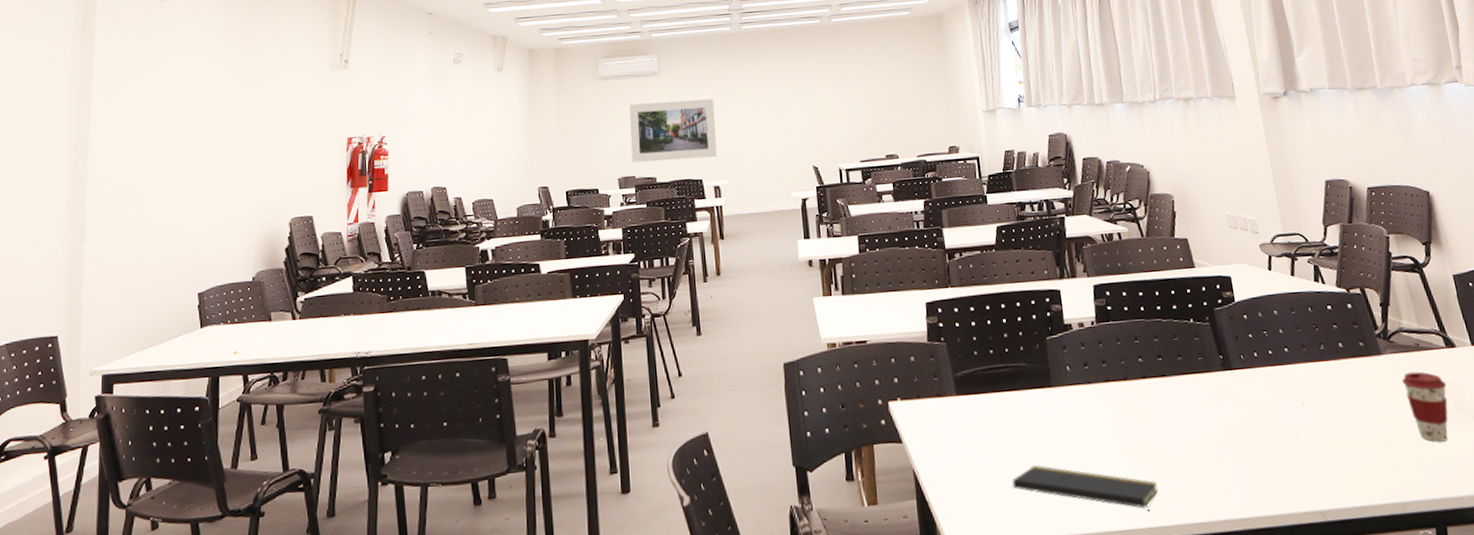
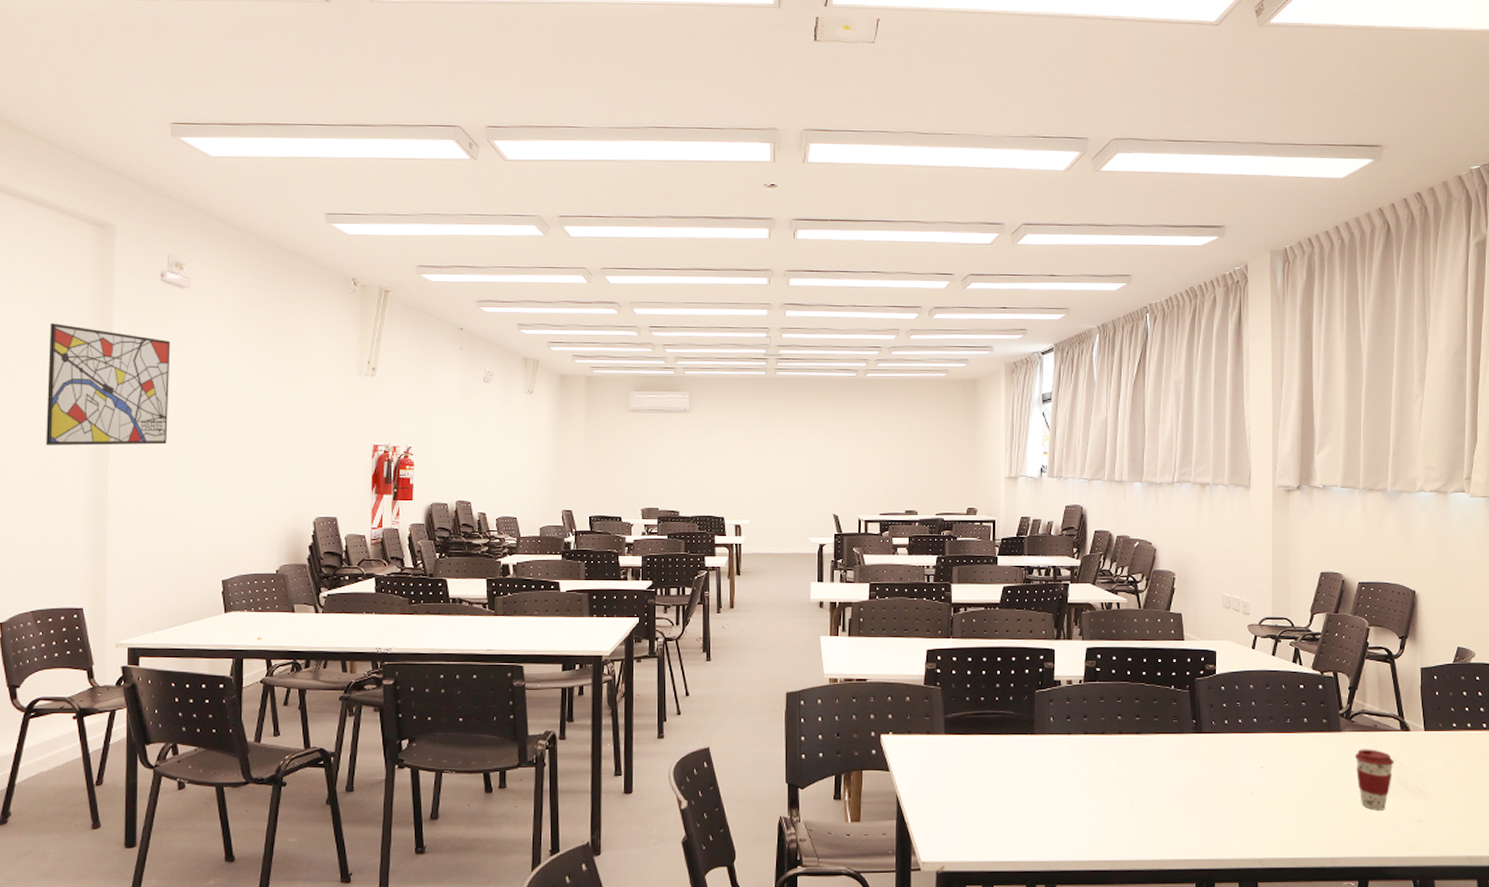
wall art: none [27,45,149,168] -> present [46,322,171,446]
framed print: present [629,99,717,163] -> none [656,439,742,497]
notepad: present [1012,464,1158,512] -> none [986,799,1118,847]

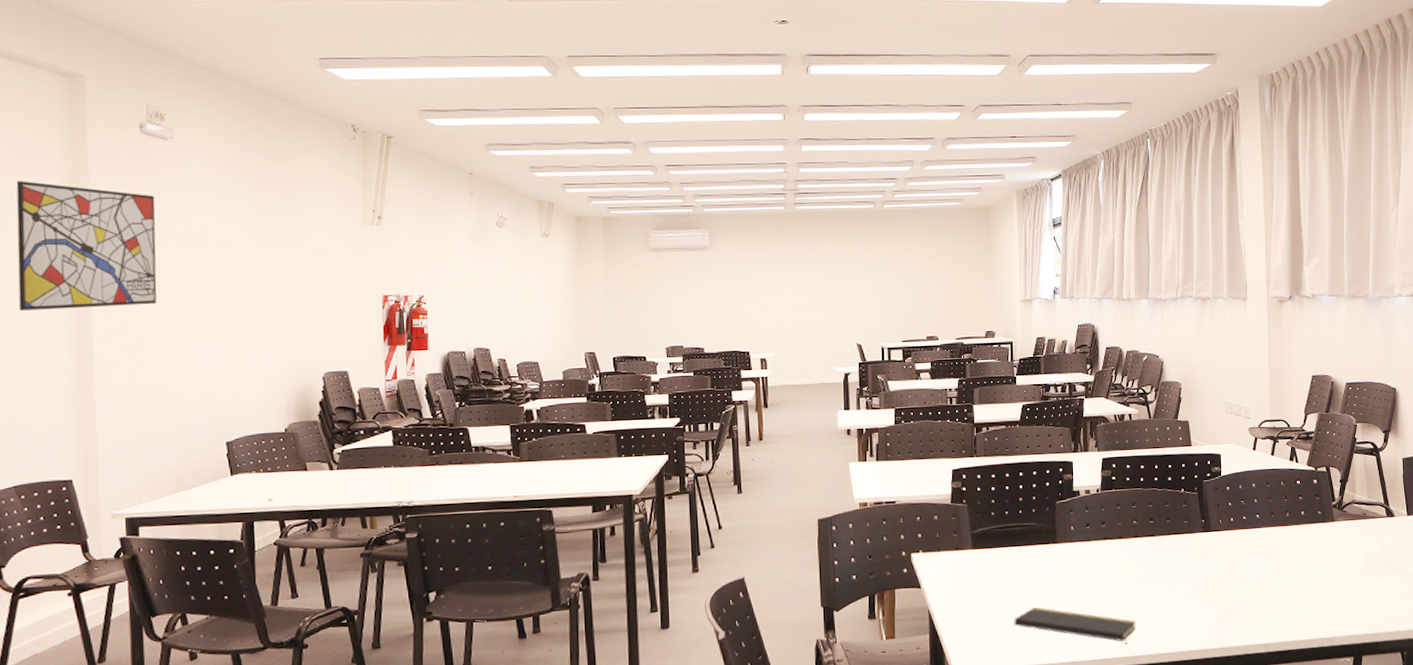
notepad: none [986,799,1118,847] -> present [1014,606,1137,644]
coffee cup: present [1354,749,1394,810] -> none [1347,535,1382,591]

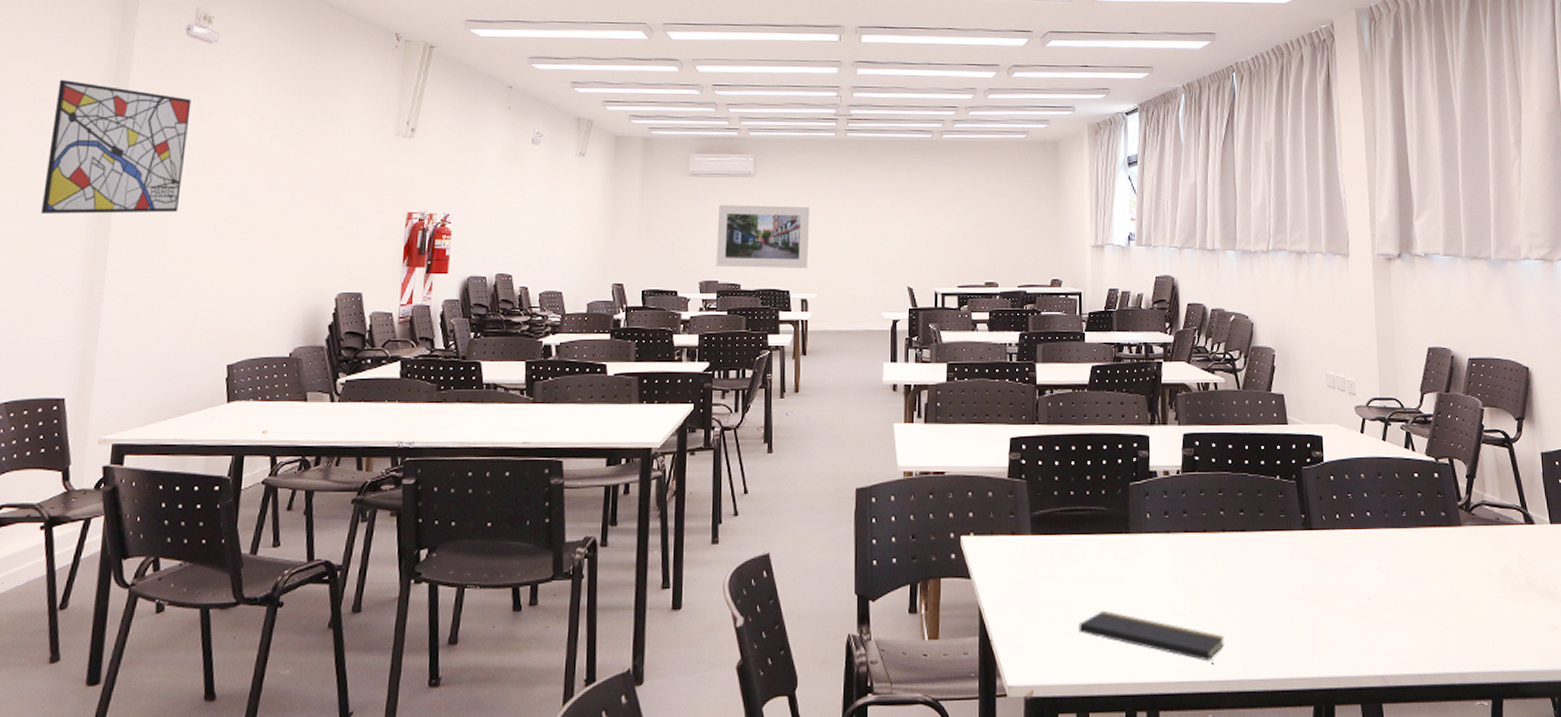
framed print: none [679,275,765,333] -> present [716,205,810,268]

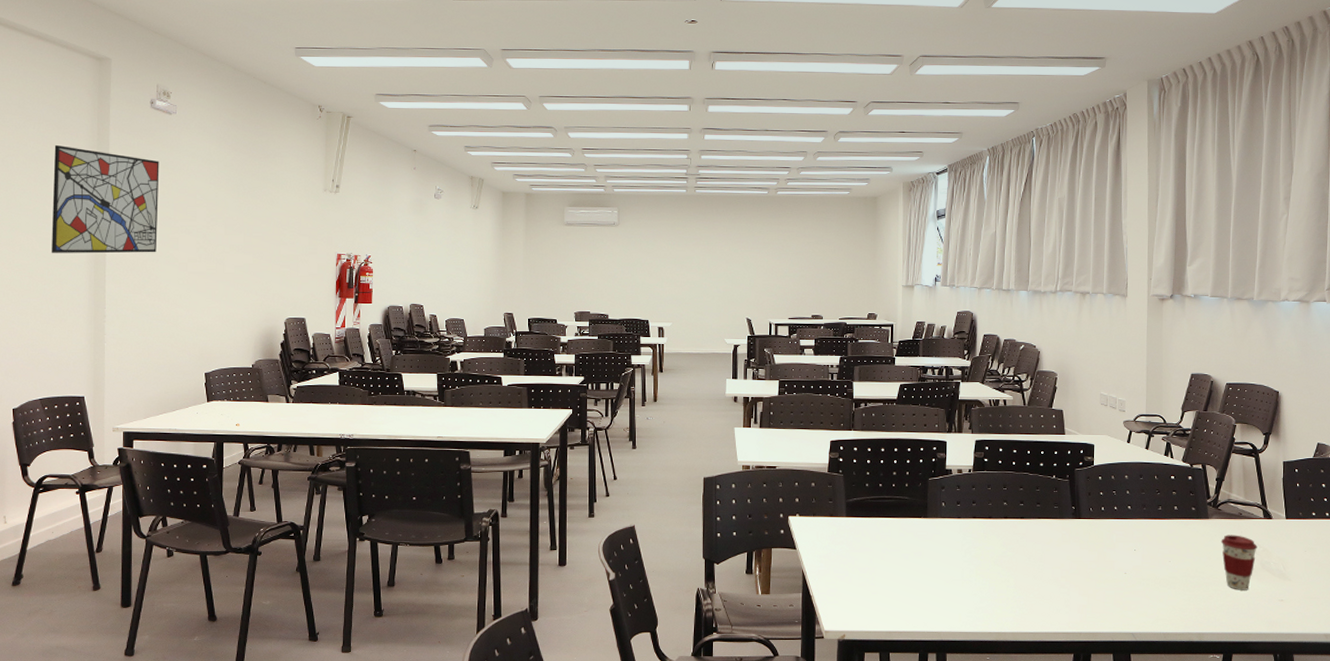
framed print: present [716,205,810,268] -> none [588,250,665,302]
notepad: present [1079,610,1225,665] -> none [883,576,1003,620]
coffee cup: none [1477,545,1521,616] -> present [1221,535,1257,590]

